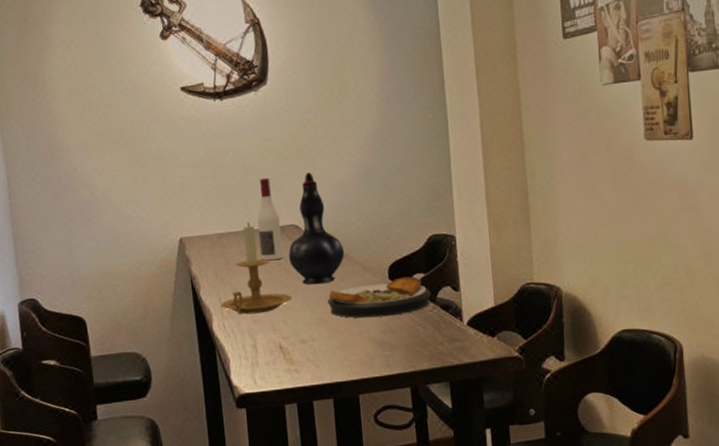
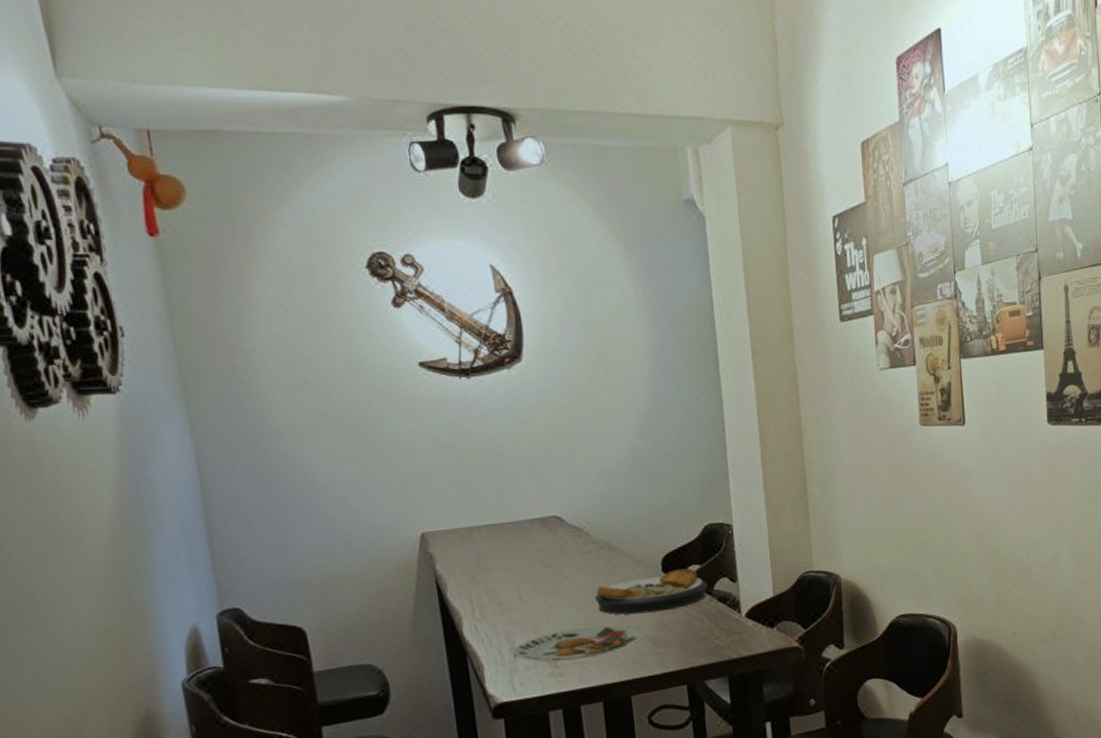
candle holder: present [220,223,293,315] -> none [471,514,556,617]
plate: none [255,327,372,359] -> present [513,625,645,662]
wine bottle: present [257,177,284,261] -> none [513,464,545,556]
decorative vase: present [288,171,345,285] -> none [550,458,614,581]

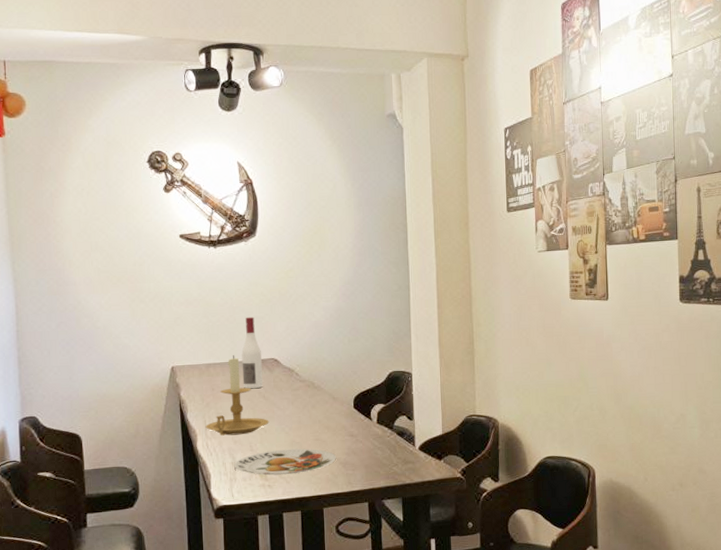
candle holder: none [471,514,556,617] -> present [205,355,269,436]
wine bottle: none [513,464,545,556] -> present [241,316,264,389]
plate: present [595,568,708,615] -> none [300,406,389,442]

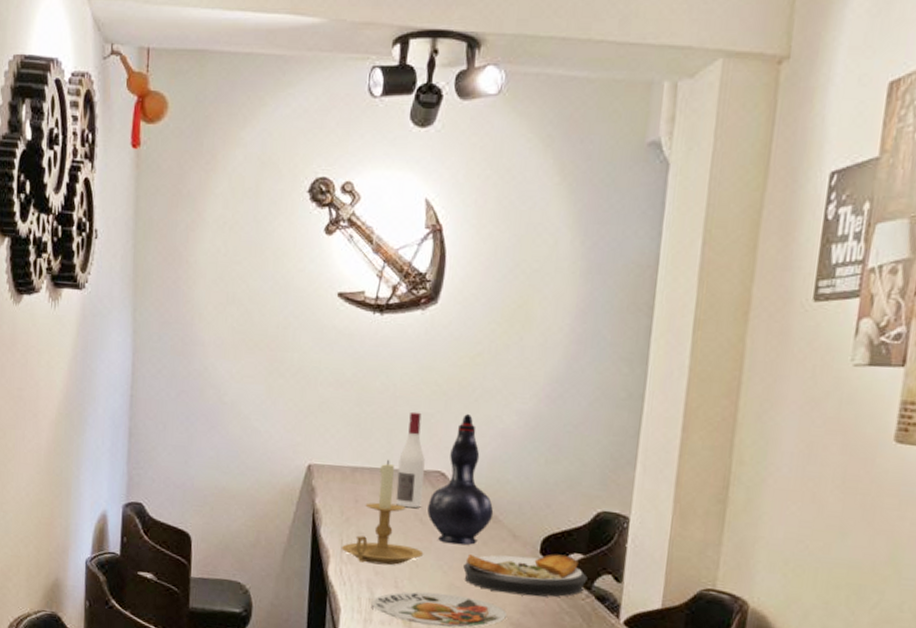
decorative vase: none [268,313,317,411] -> present [427,413,494,545]
plate: none [300,406,389,442] -> present [463,553,588,597]

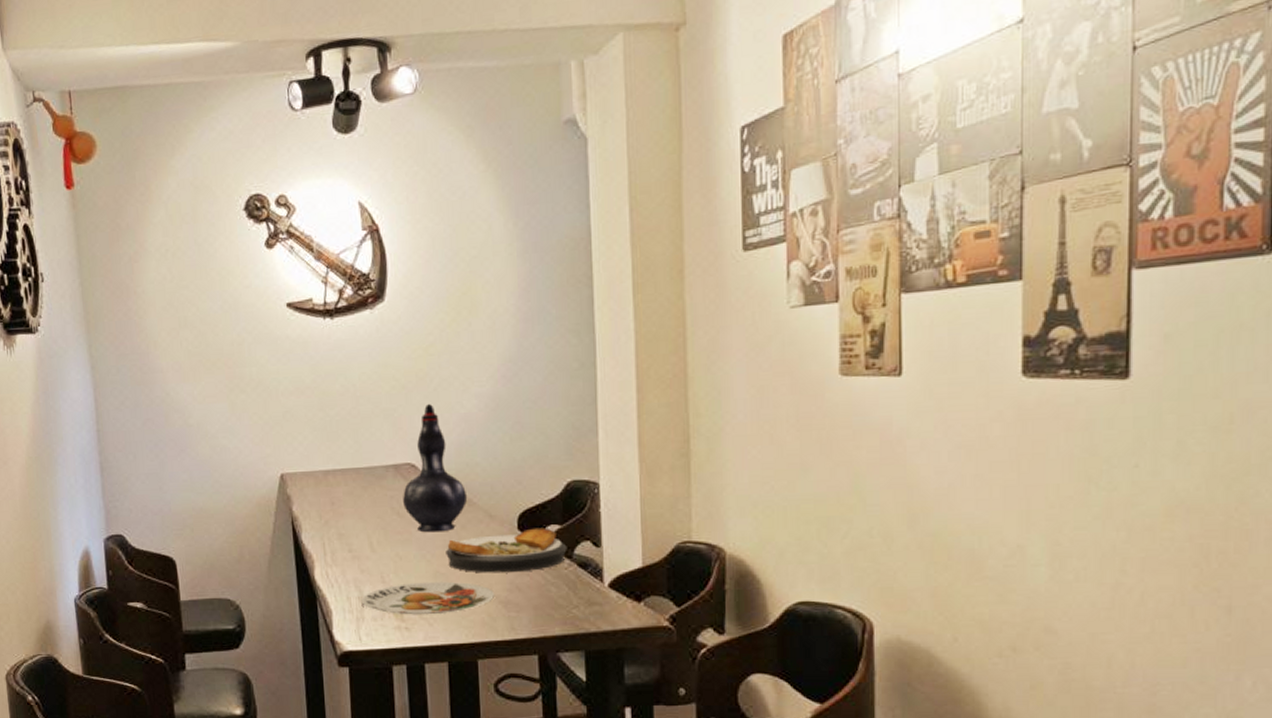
candle holder: present [341,460,424,566] -> none [324,459,406,563]
wine bottle: present [395,411,425,508] -> none [368,408,397,503]

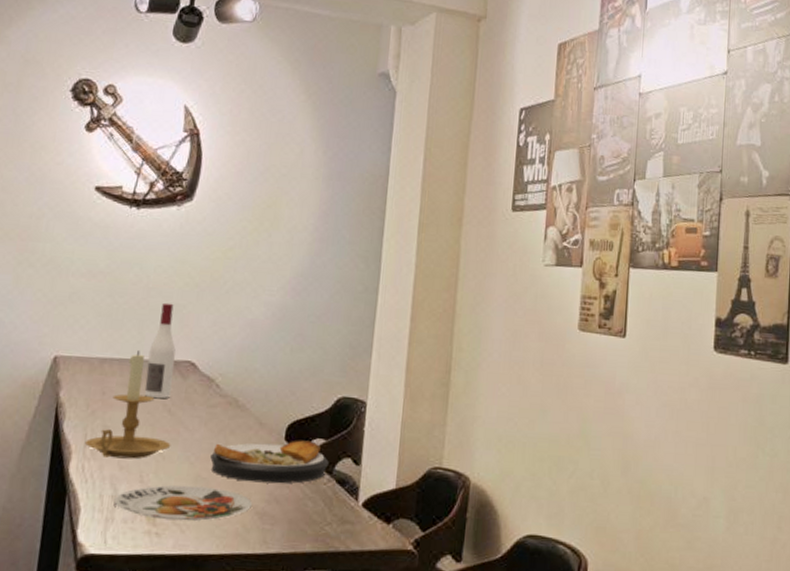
candle holder: none [324,459,406,563] -> present [84,351,171,459]
wine bottle: none [368,408,397,503] -> present [144,302,176,399]
decorative vase: present [403,403,468,533] -> none [176,304,242,435]

